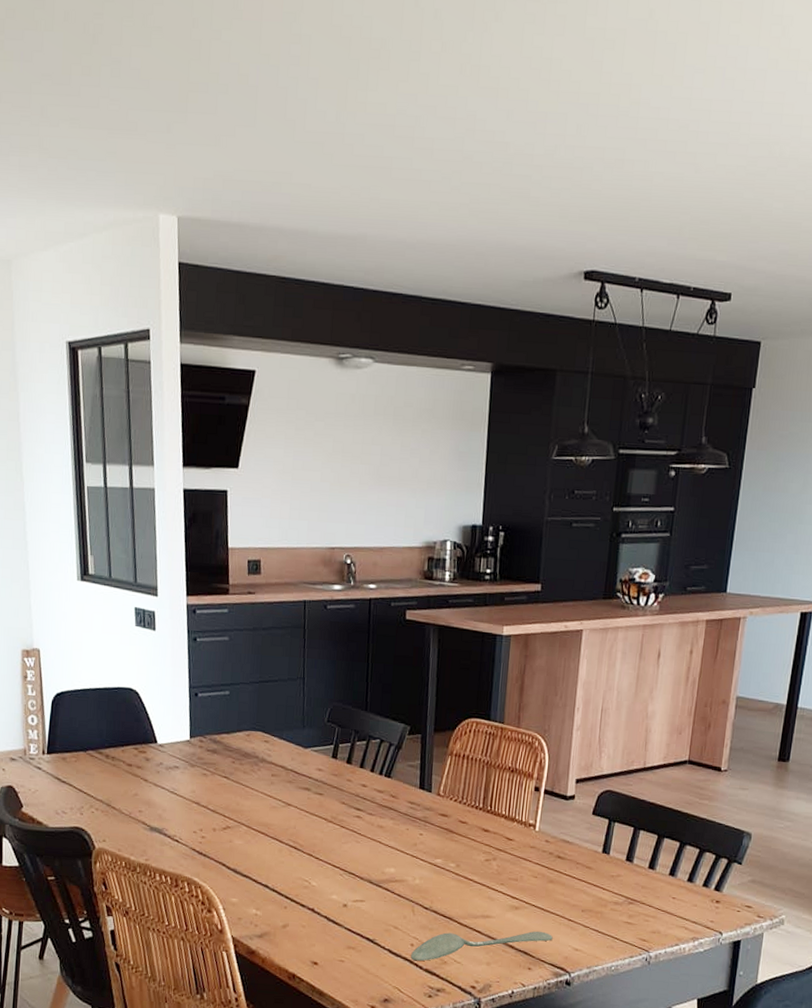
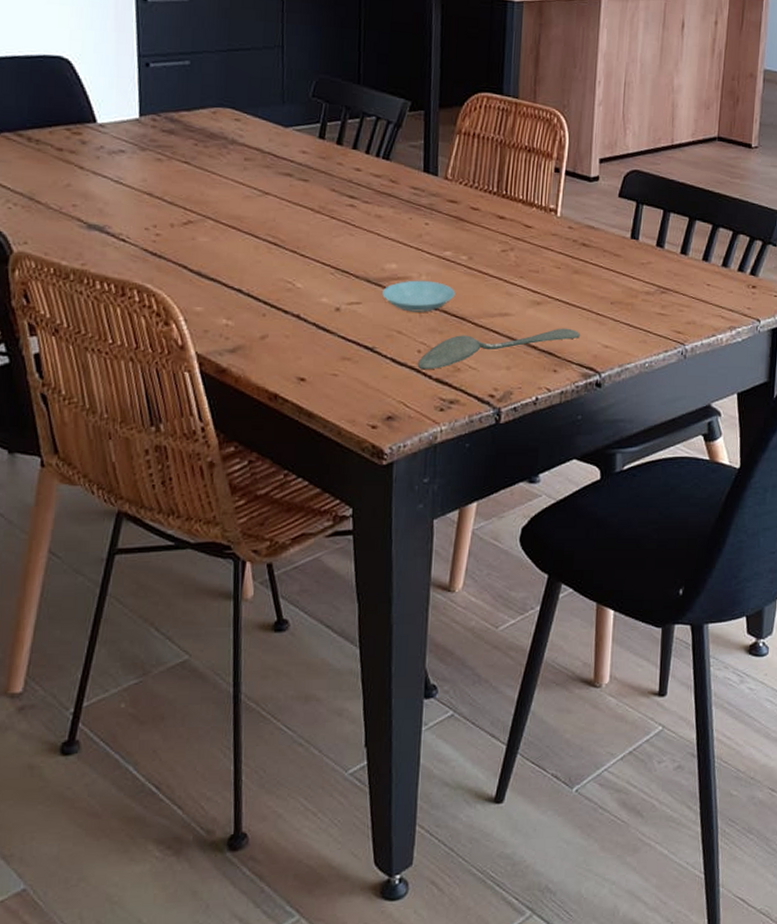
saucer: none [382,883,444,912] -> present [382,280,456,312]

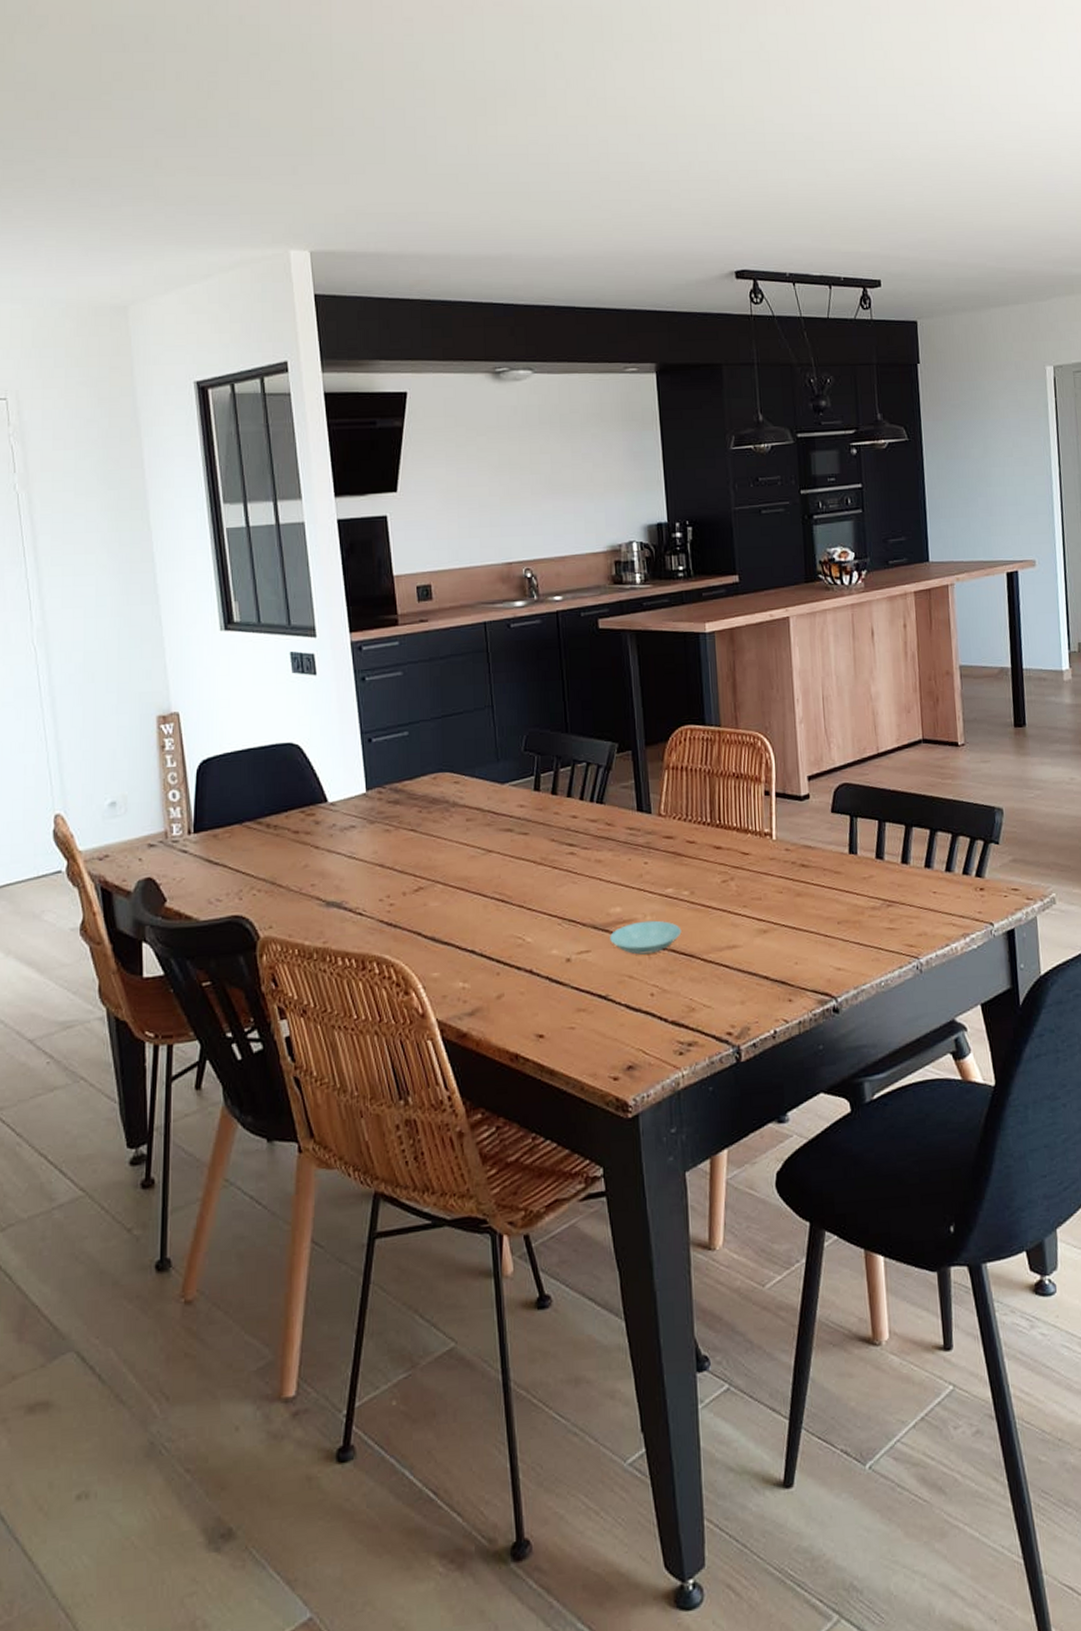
spoon: present [417,328,580,370] -> none [651,954,811,1014]

